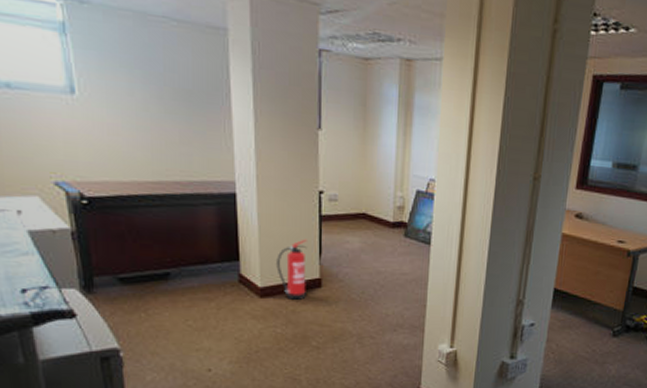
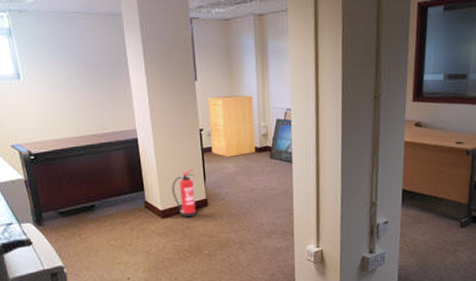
filing cabinet: none [331,152,391,230] -> present [208,95,256,157]

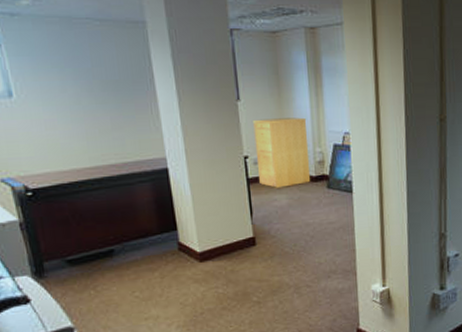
fire extinguisher: present [172,168,197,218] -> none [211,202,243,260]

